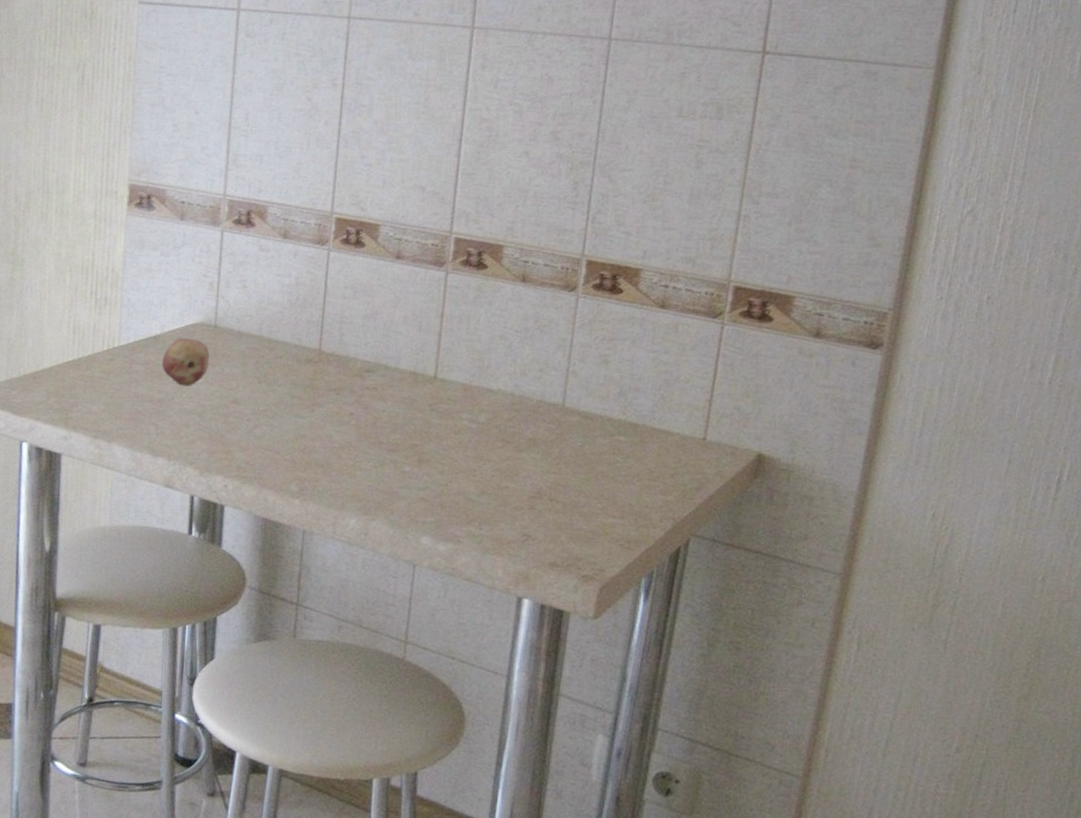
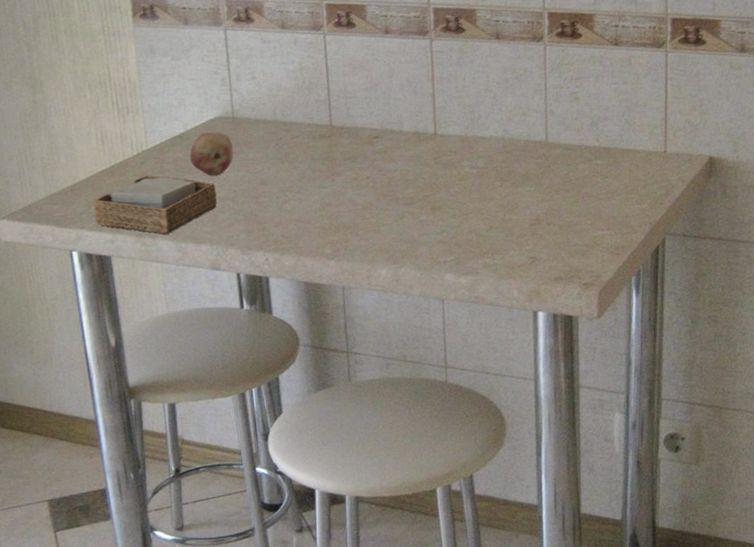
napkin holder: none [52,374,184,440] -> present [94,175,217,234]

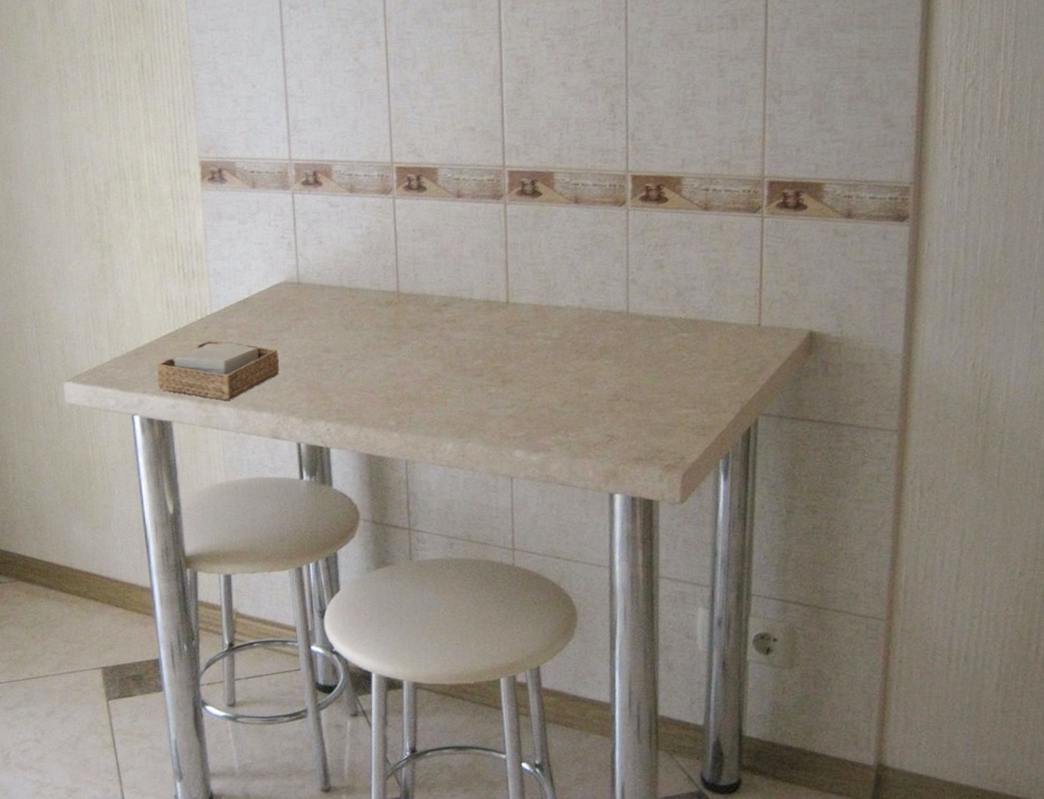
fruit: present [190,132,234,176] -> none [254,297,297,343]

